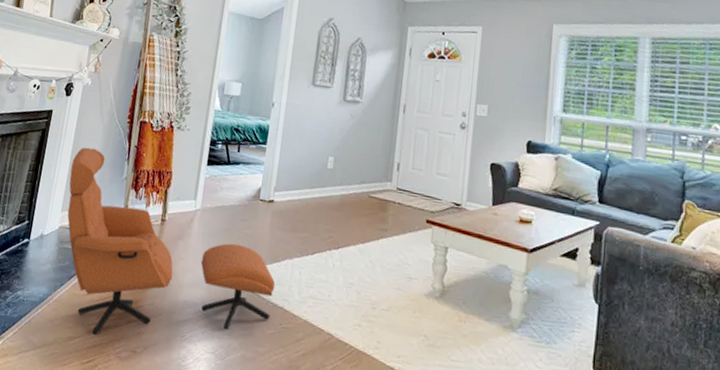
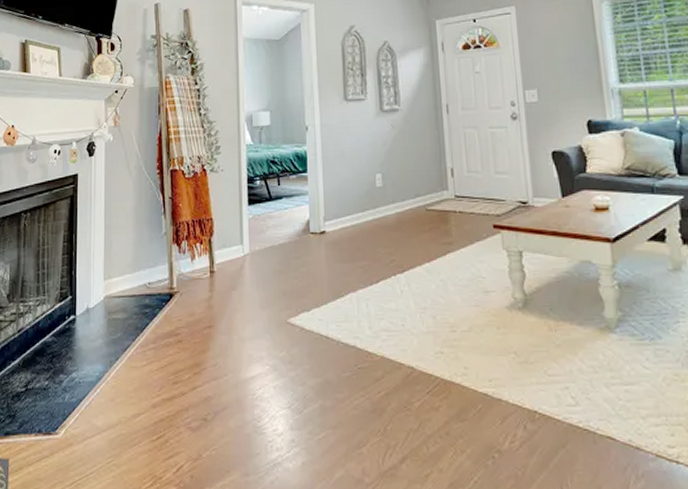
armchair: present [67,147,276,335] -> none [107,207,343,408]

